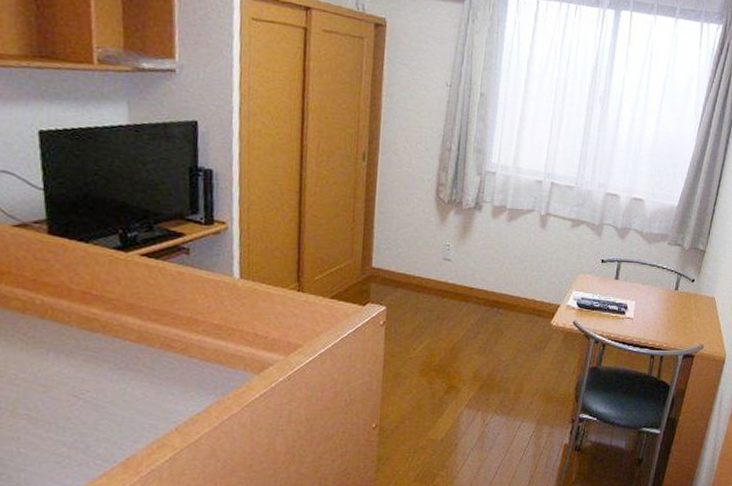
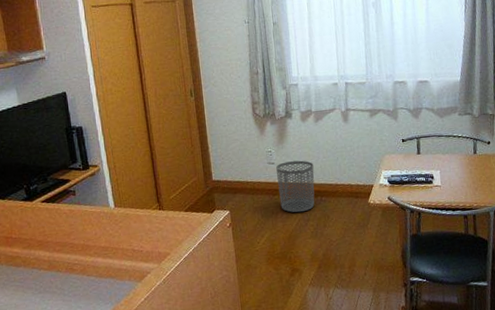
waste bin: none [449,261,497,323] -> present [276,160,315,213]

